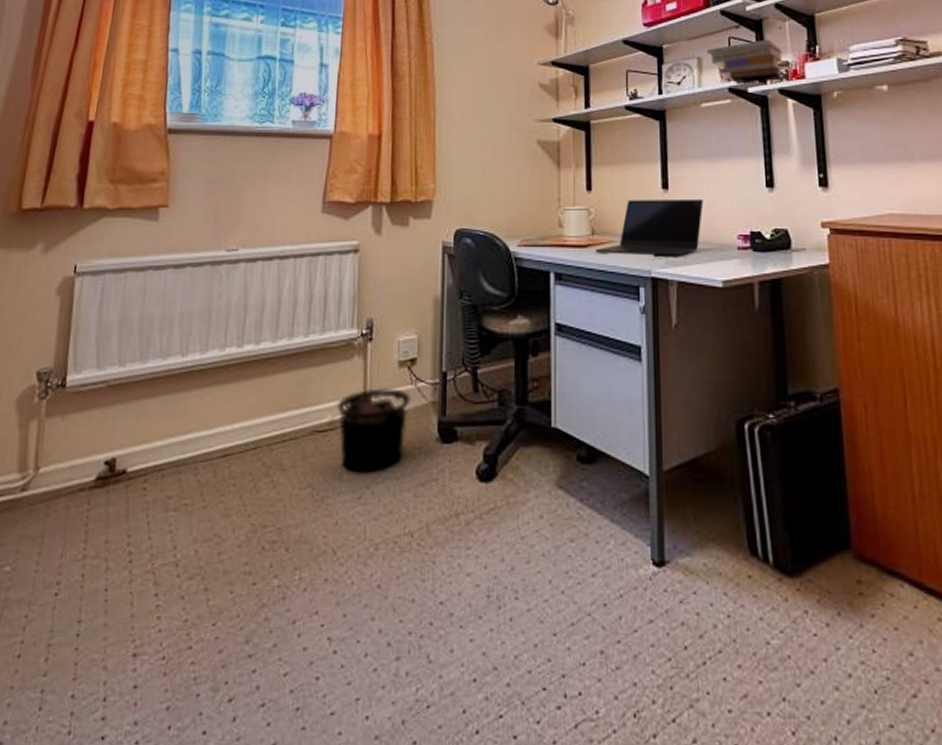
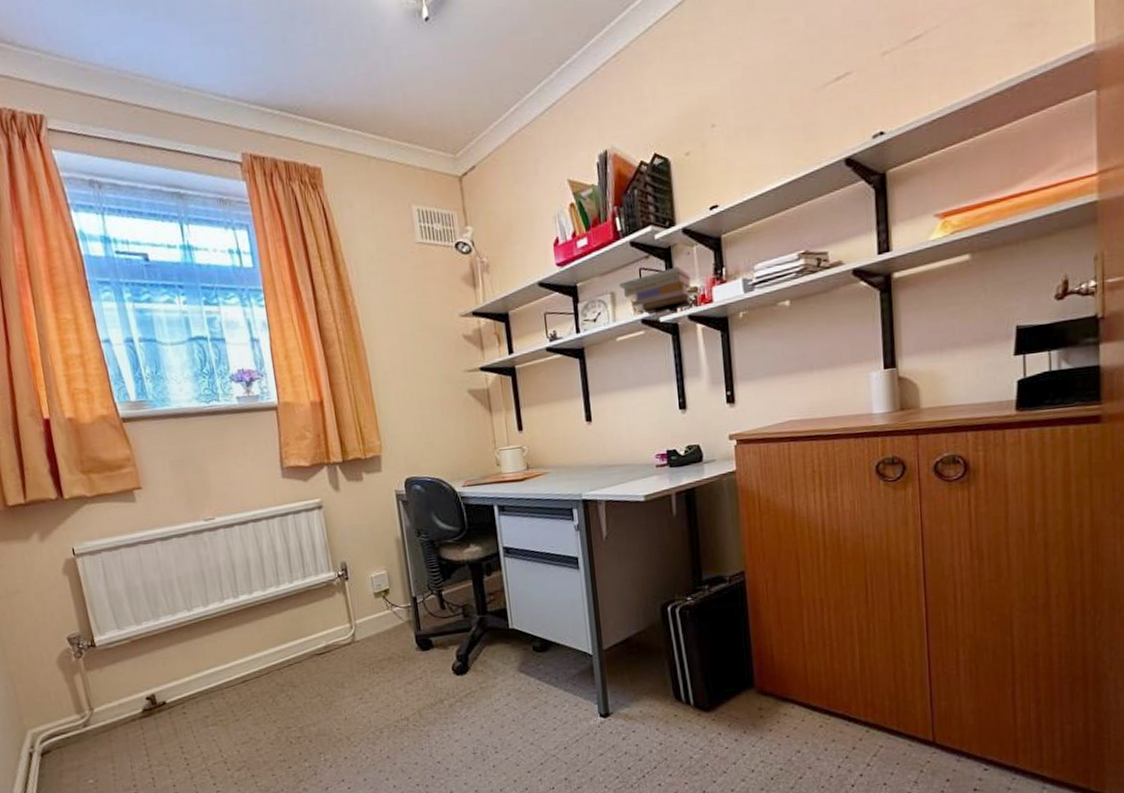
trash bin: present [337,388,411,475] -> none [329,614,391,682]
laptop: present [595,200,704,256] -> none [531,427,624,485]

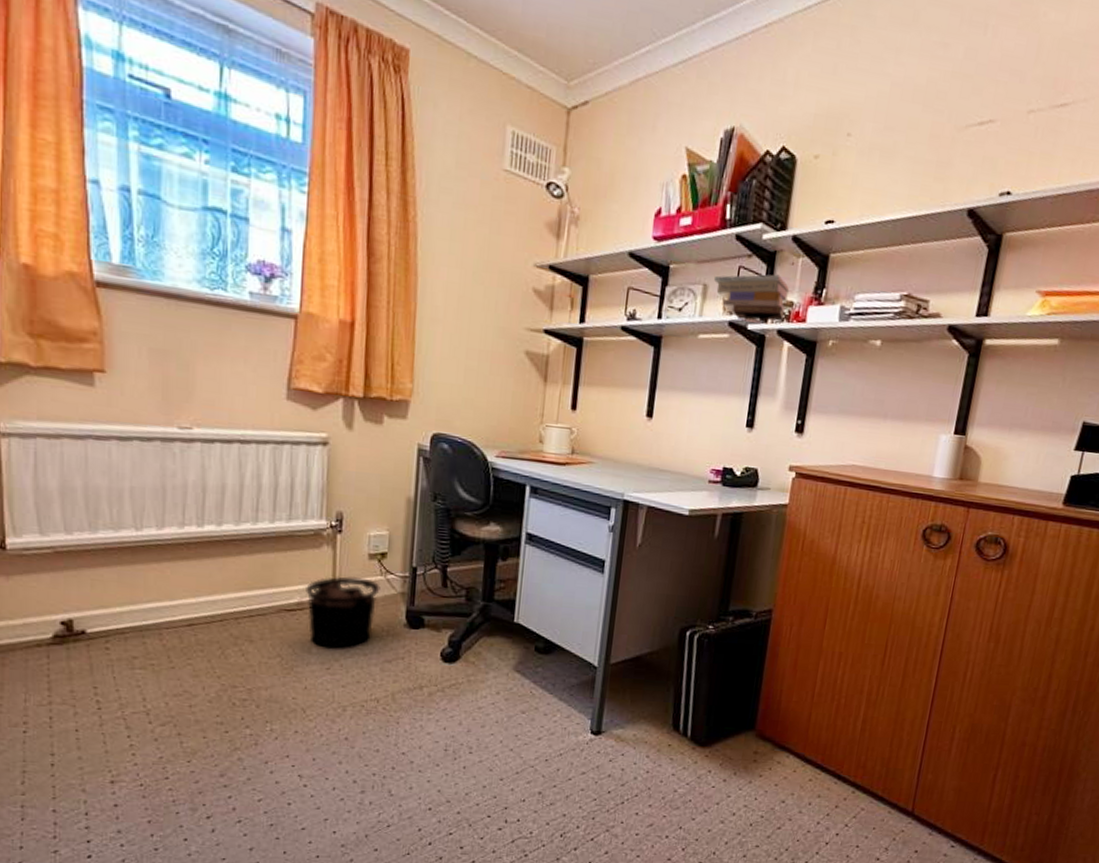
trash bin: none [329,614,391,682] -> present [305,576,380,650]

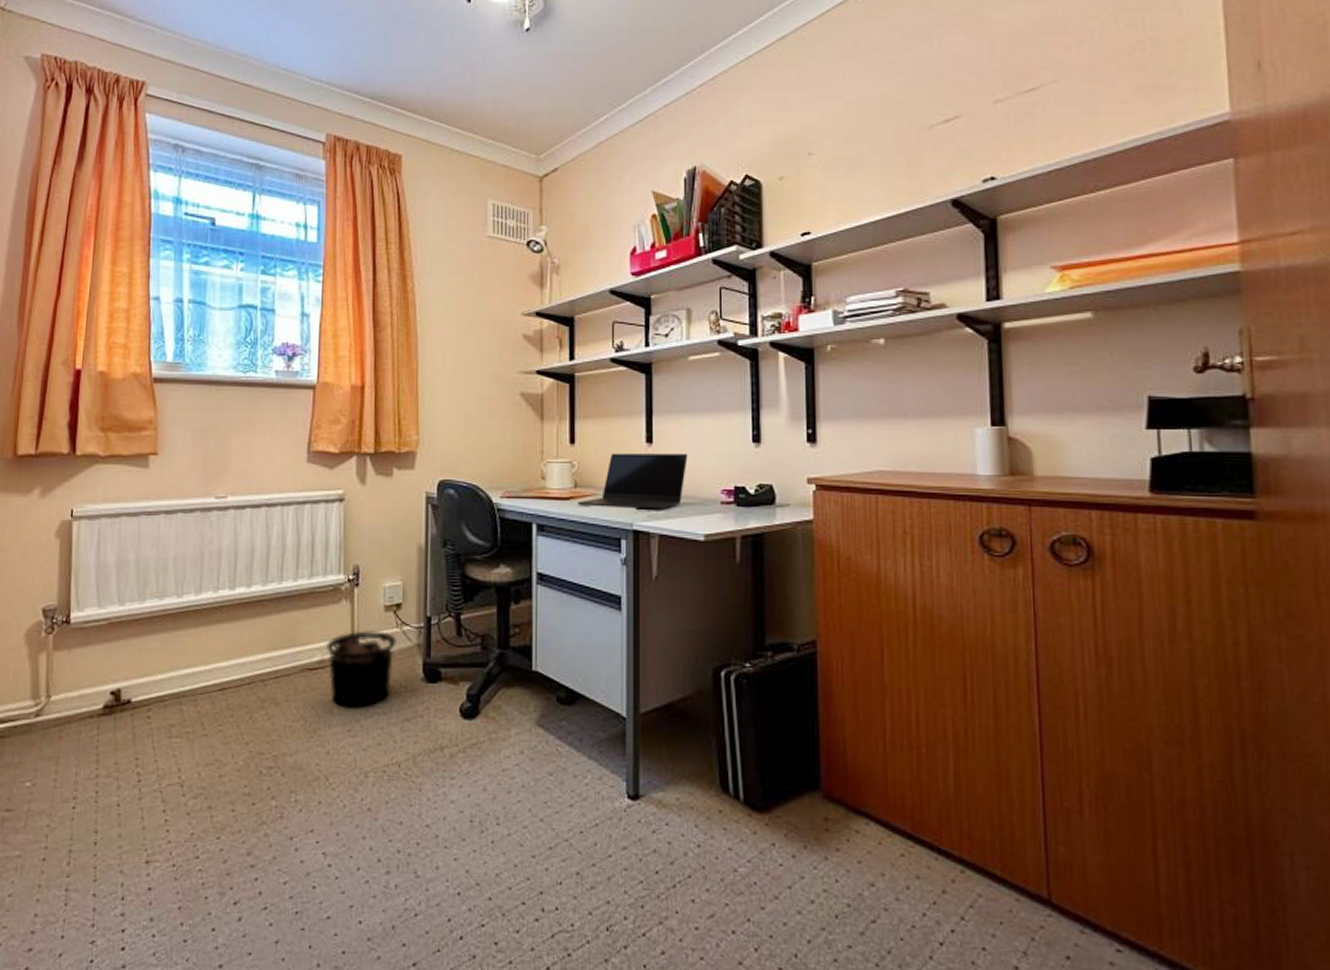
laptop: none [572,423,685,483] -> present [577,453,688,510]
books: present [713,274,790,322] -> none [696,289,776,337]

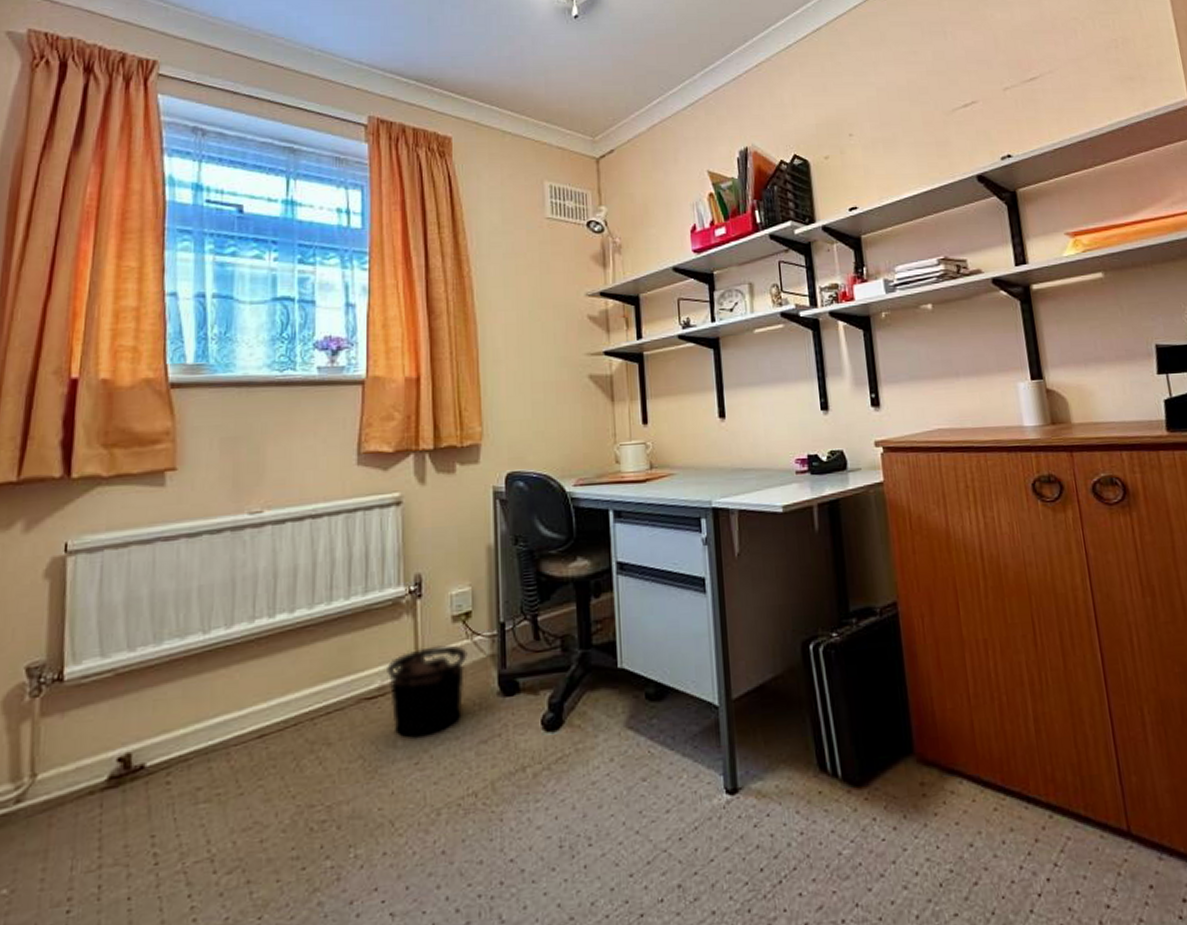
laptop: present [577,453,688,510] -> none [654,426,761,488]

